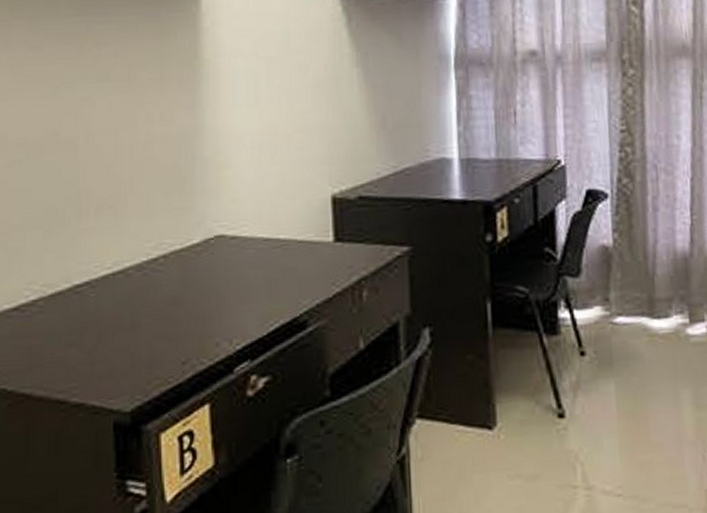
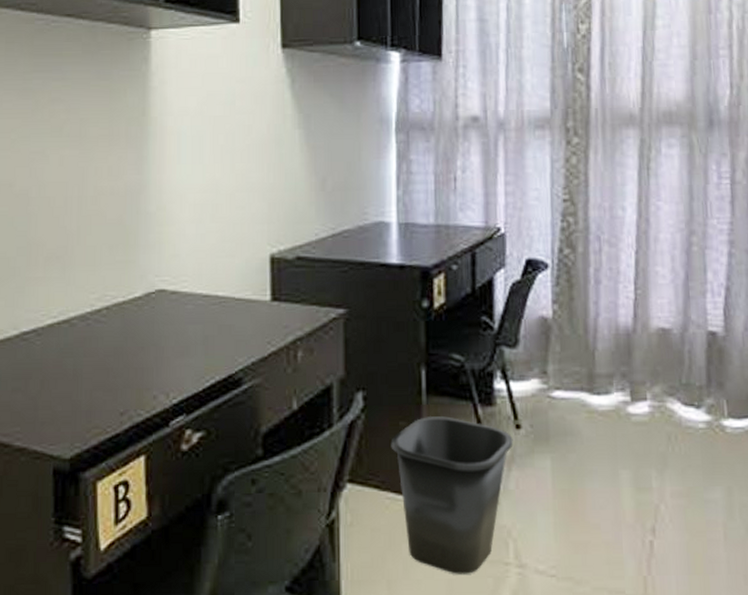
waste bin: none [458,347,579,501] -> present [391,416,513,574]

